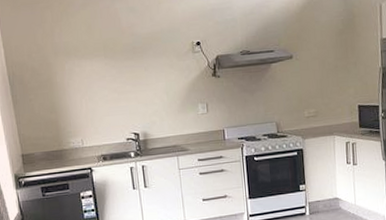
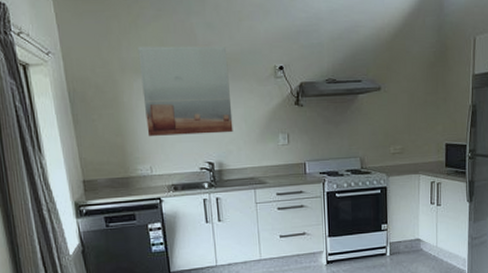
wall art: none [69,27,156,112] -> present [138,46,233,136]

